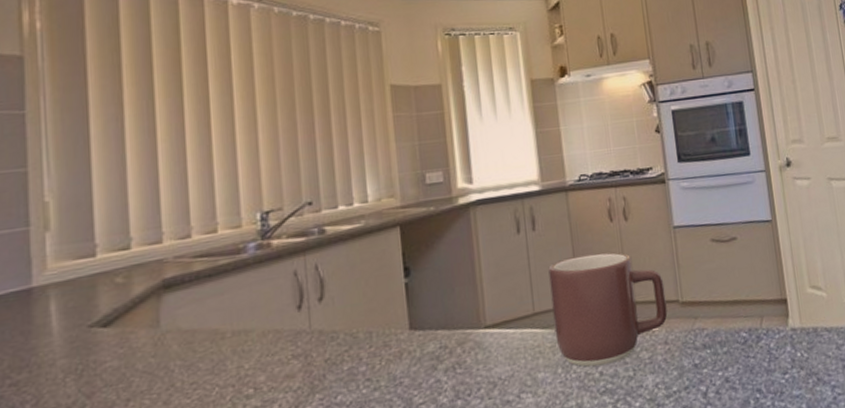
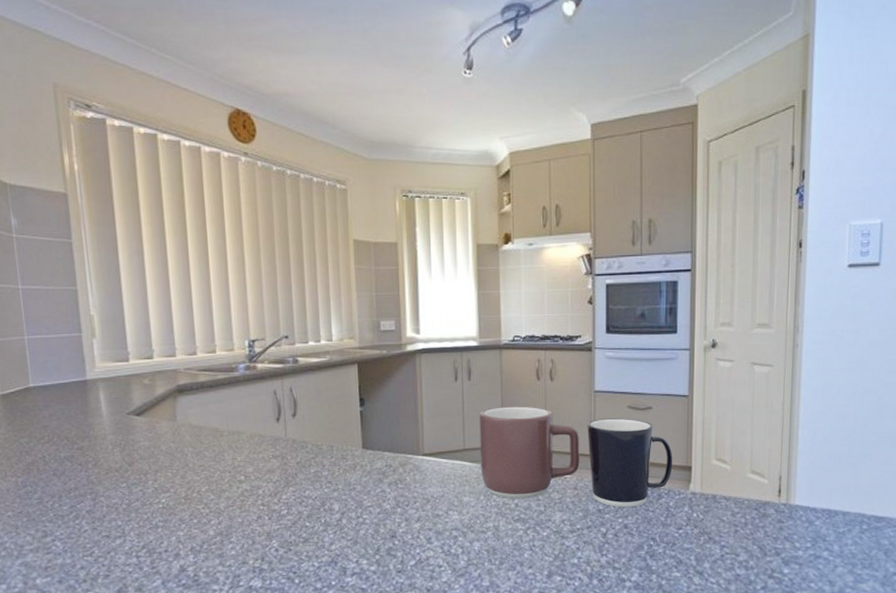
mug: none [670,253,768,359] -> present [587,418,673,508]

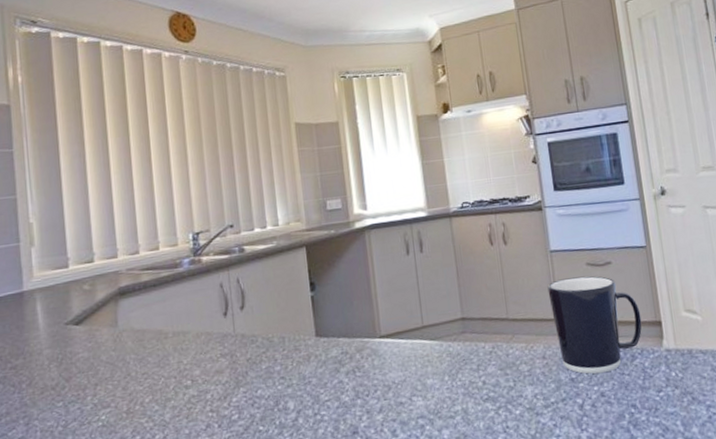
mug: present [479,406,580,499] -> none [435,273,545,376]

